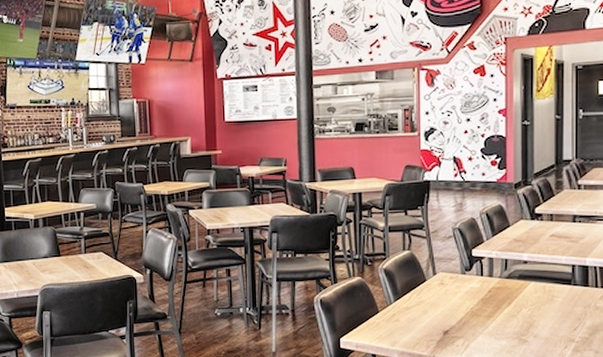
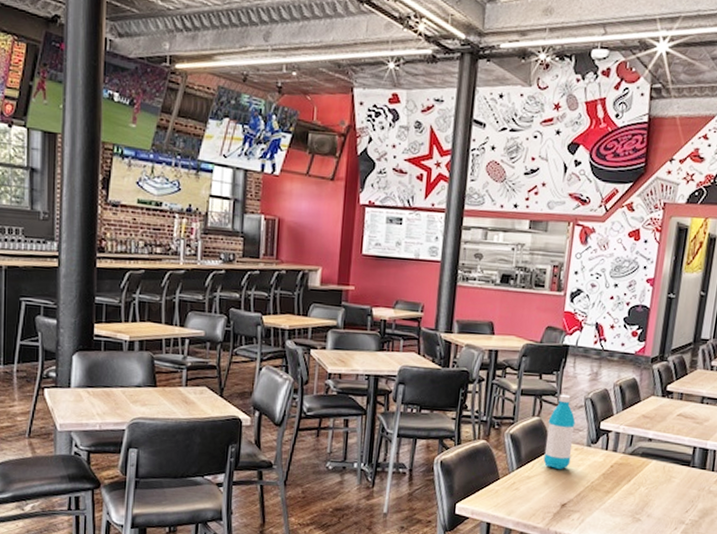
water bottle: none [419,227,447,299] -> present [543,394,576,470]

